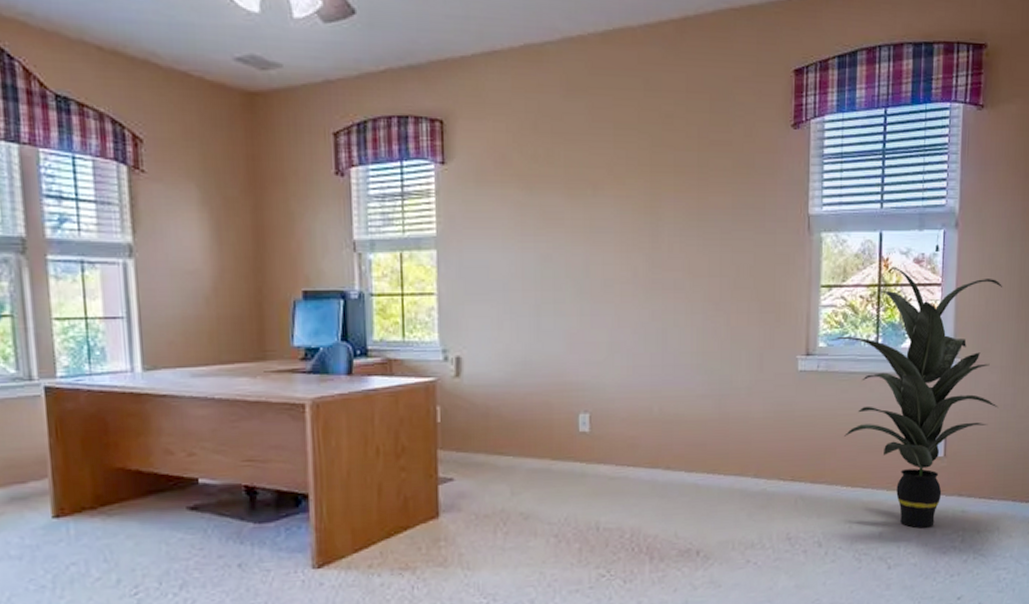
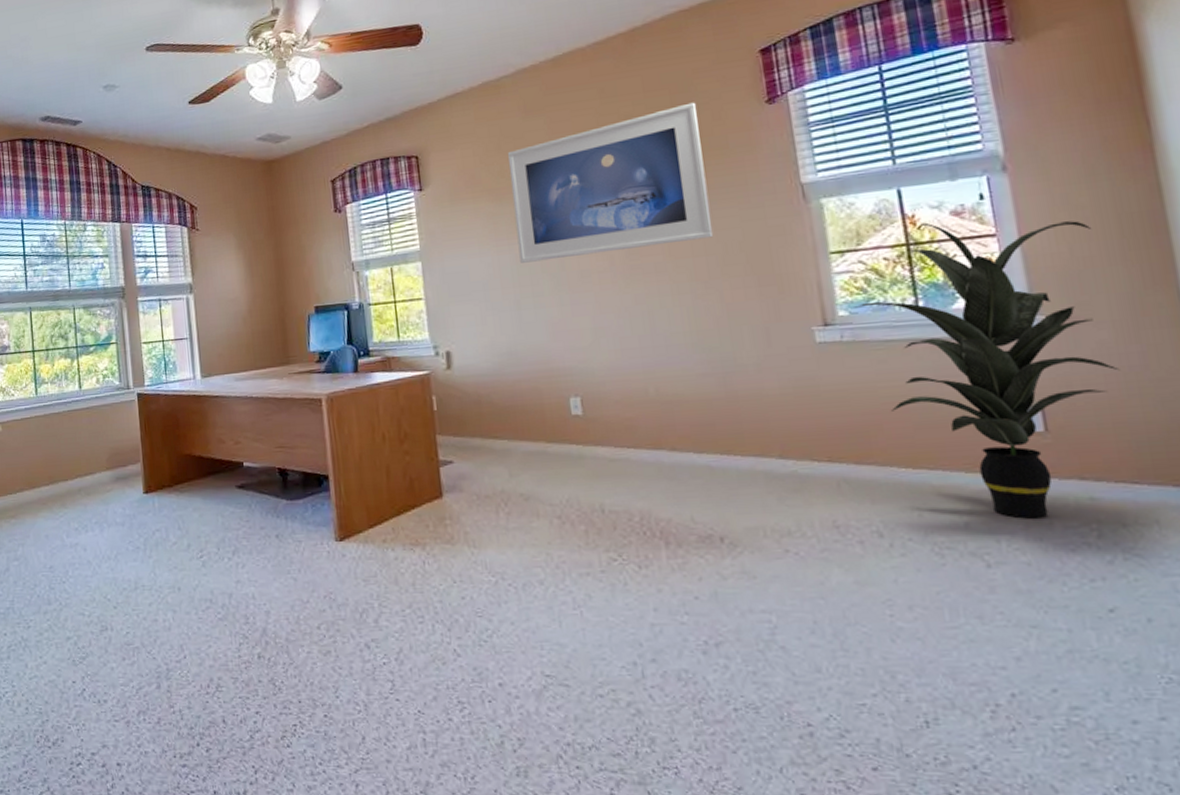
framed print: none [543,113,733,264] -> present [507,102,714,263]

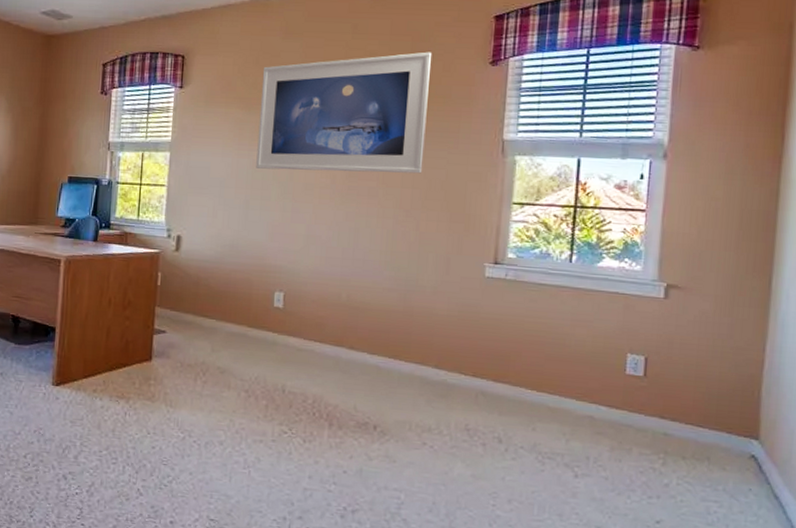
indoor plant: present [854,221,1120,519] -> none [521,190,720,445]

